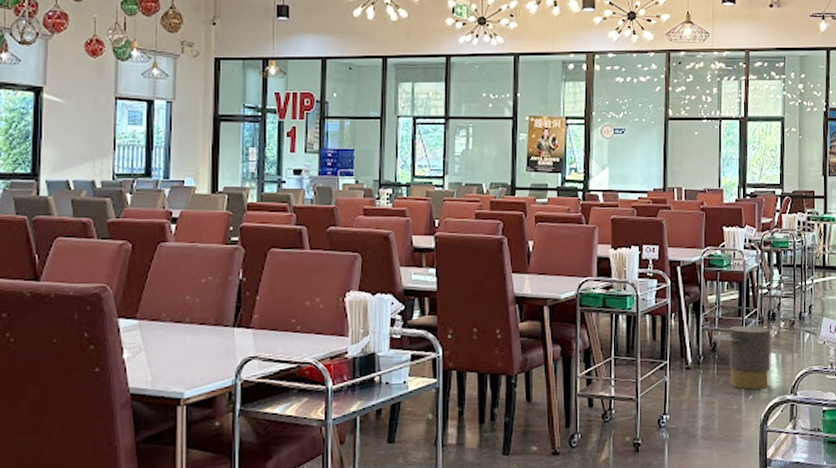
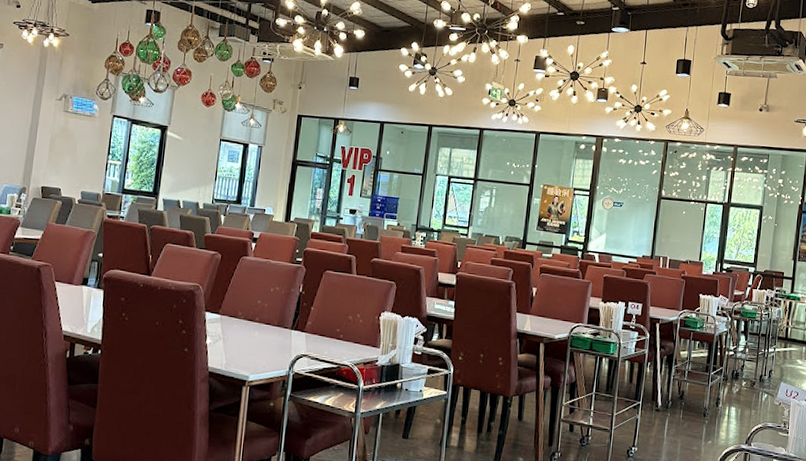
trash can: present [712,326,771,390] -> none [681,380,733,437]

